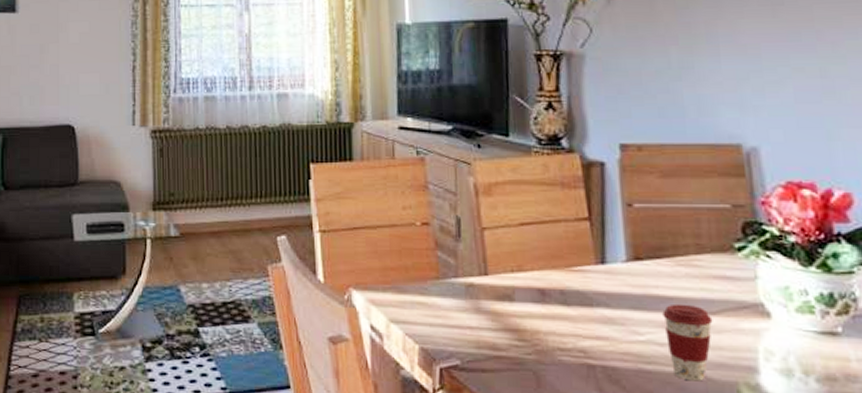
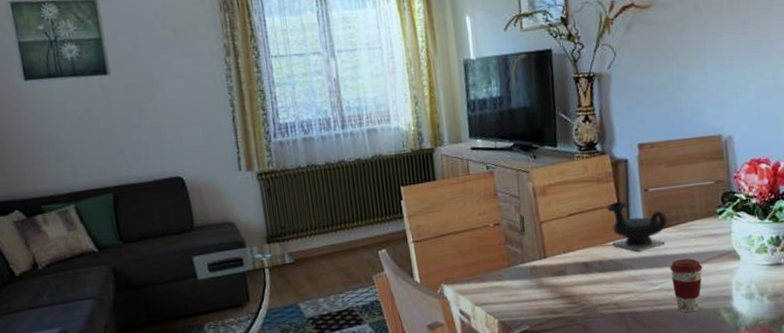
teapot: none [573,215,660,285] -> present [606,201,667,252]

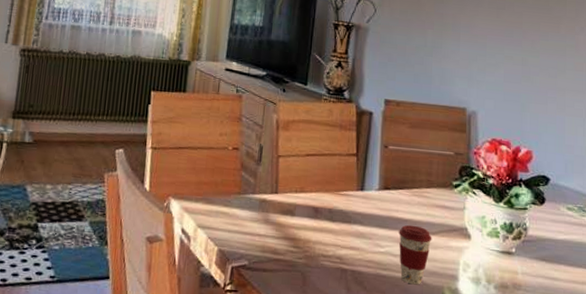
teapot: present [606,201,667,252] -> none [345,151,403,208]

